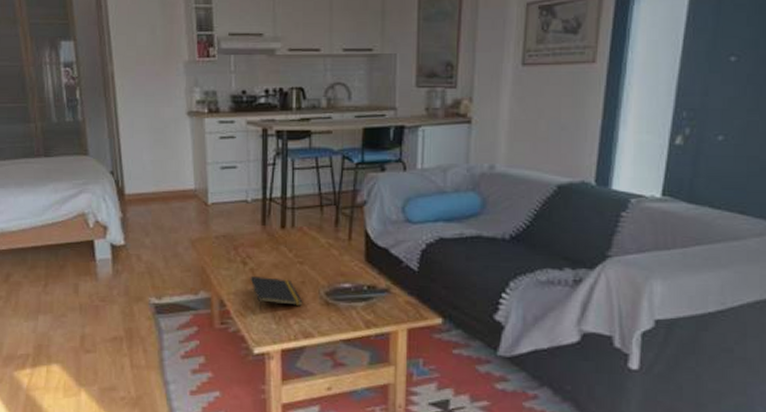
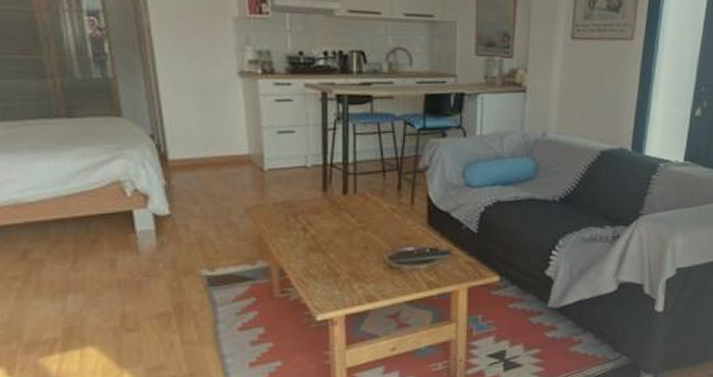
notepad: present [250,275,303,309] -> none [311,242,367,276]

